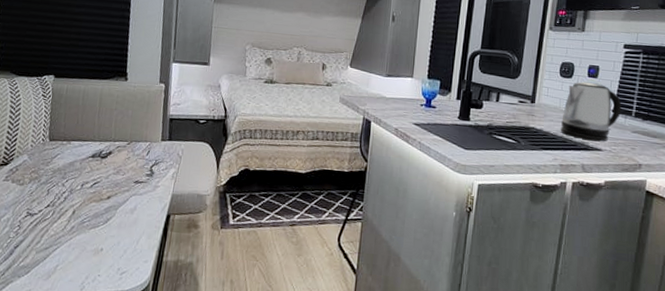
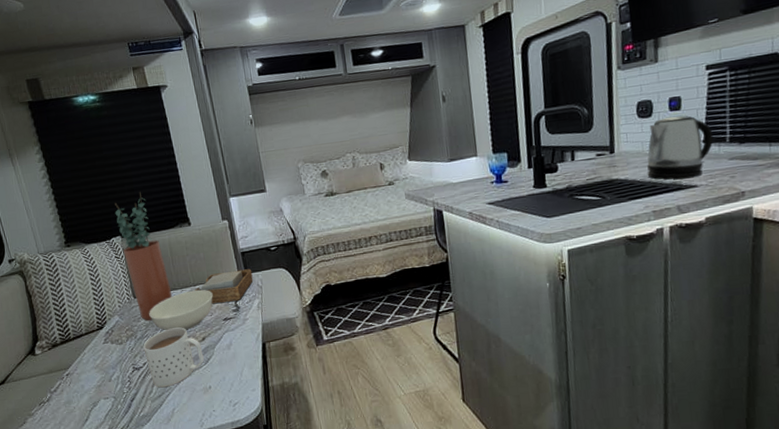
mug: none [43,179,105,241] -> present [143,327,204,388]
vase: none [50,37,92,168] -> present [115,192,173,321]
bowl: none [60,145,131,185] -> present [149,289,213,331]
napkin holder: none [113,133,176,166] -> present [194,269,253,304]

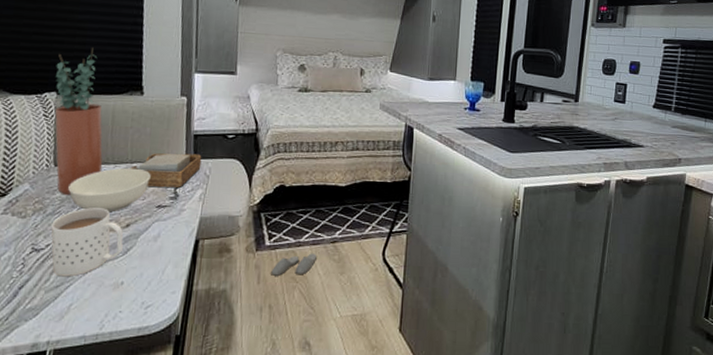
slippers: none [333,341,373,366] -> present [271,253,317,276]
kettle: present [647,115,714,180] -> none [603,78,662,139]

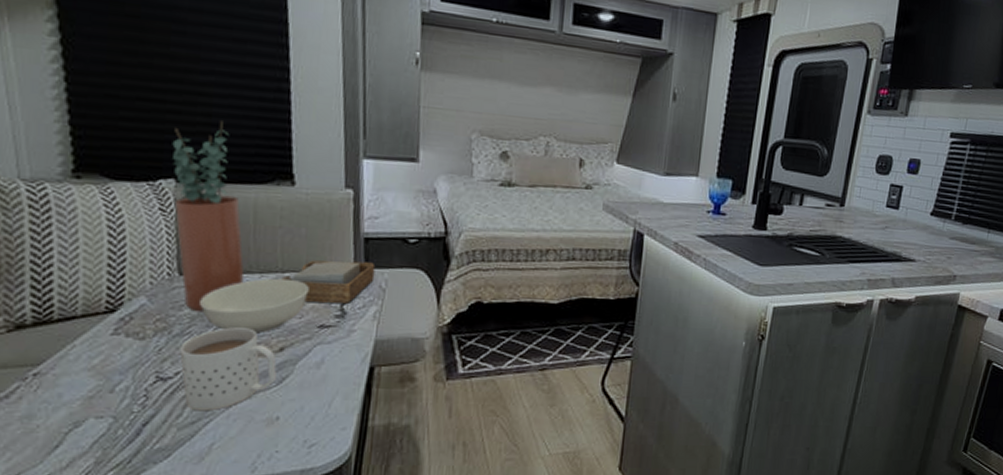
slippers: present [271,253,317,276] -> none [465,382,522,409]

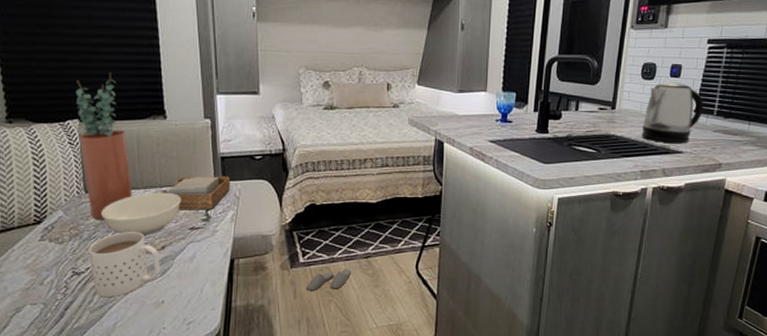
slippers: none [465,382,522,409] -> present [307,268,351,291]
kettle: none [871,179,942,252] -> present [641,82,704,144]

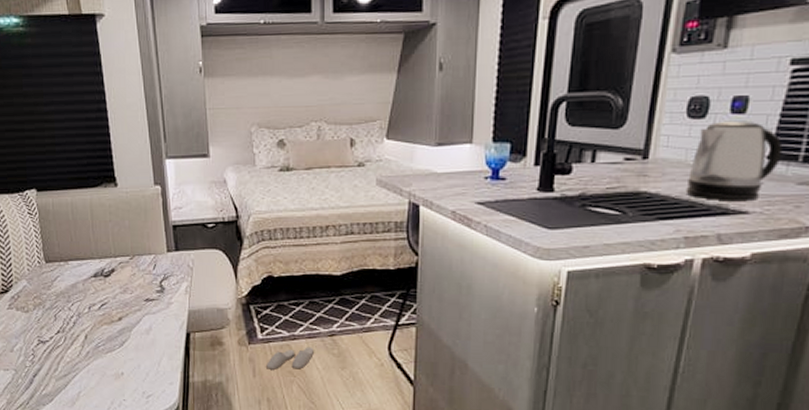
vase: present [75,72,133,221] -> none [31,140,89,291]
mug: present [89,232,160,298] -> none [51,302,118,367]
bowl: present [101,192,181,236] -> none [61,262,135,307]
napkin holder: present [160,176,231,211] -> none [114,245,184,282]

